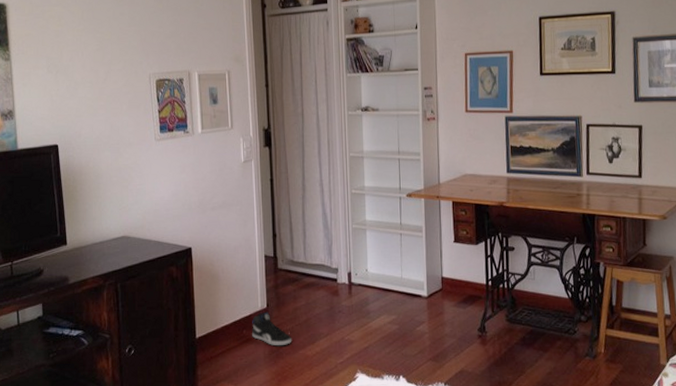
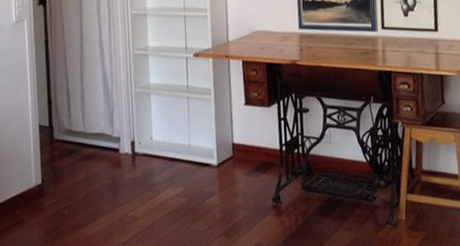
sneaker: present [251,311,292,346] -> none [24,188,70,227]

